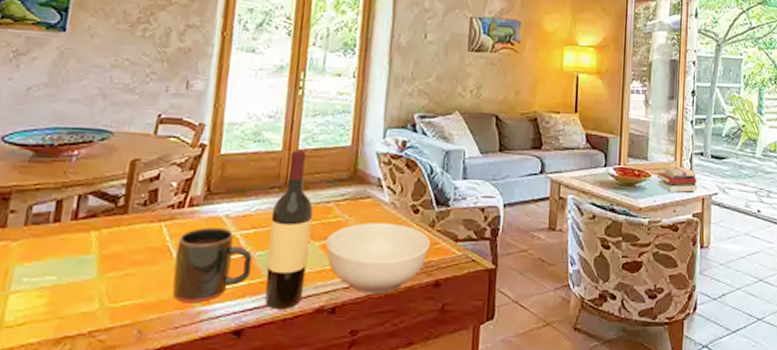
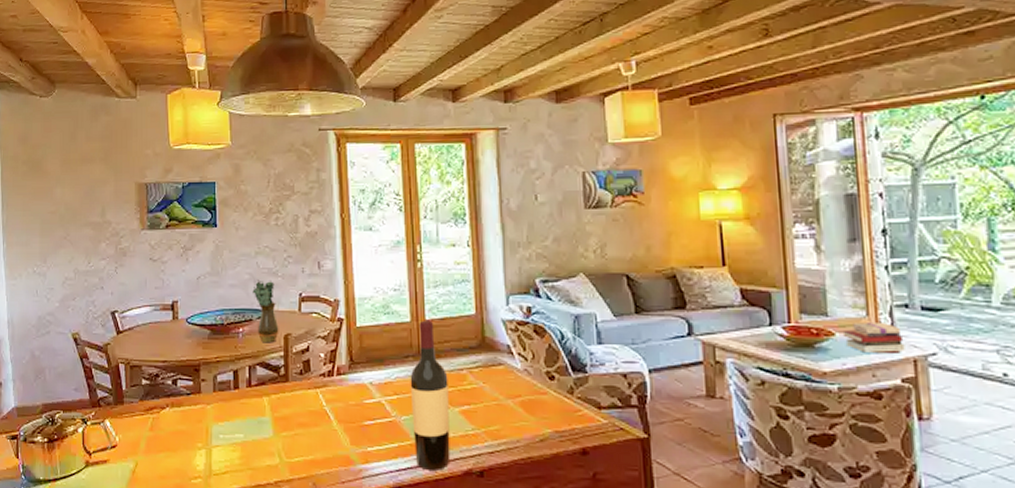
vase: none [97,95,129,169] -> present [252,279,279,343]
mug: present [172,226,253,303] -> none [333,393,399,462]
bowl: present [325,222,430,294] -> none [464,389,571,460]

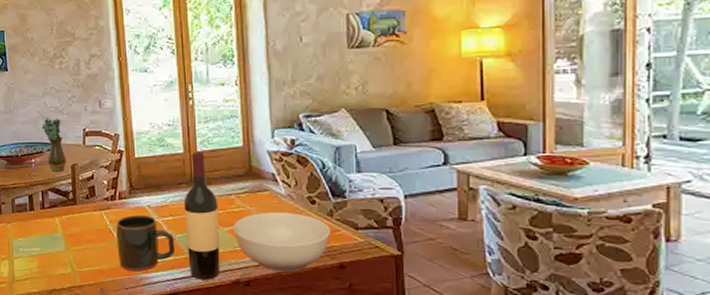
mug: none [333,393,399,462] -> present [116,214,175,272]
bowl: none [464,389,571,460] -> present [233,212,330,273]
books: present [842,323,905,353] -> none [597,152,659,181]

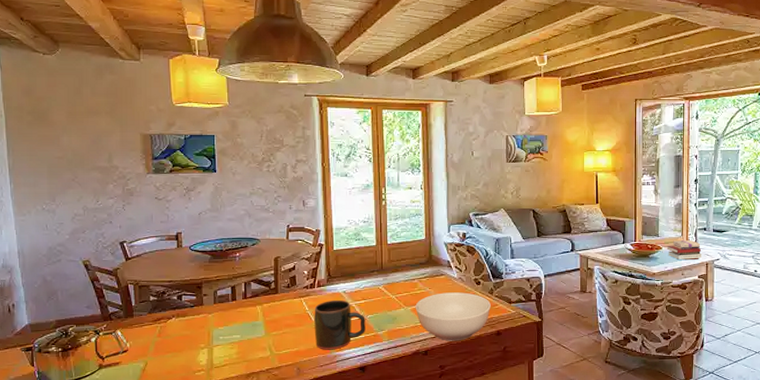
vase: present [42,117,67,172] -> none [247,214,270,264]
wine bottle: present [183,151,220,280] -> none [375,244,404,353]
books: none [597,152,659,181] -> present [666,240,702,260]

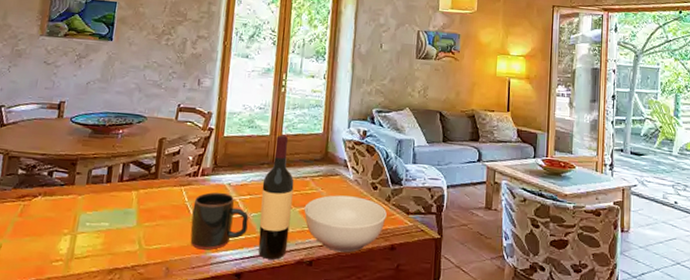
wine bottle: none [375,244,404,353] -> present [258,135,294,260]
books: present [666,240,702,260] -> none [580,160,618,184]

